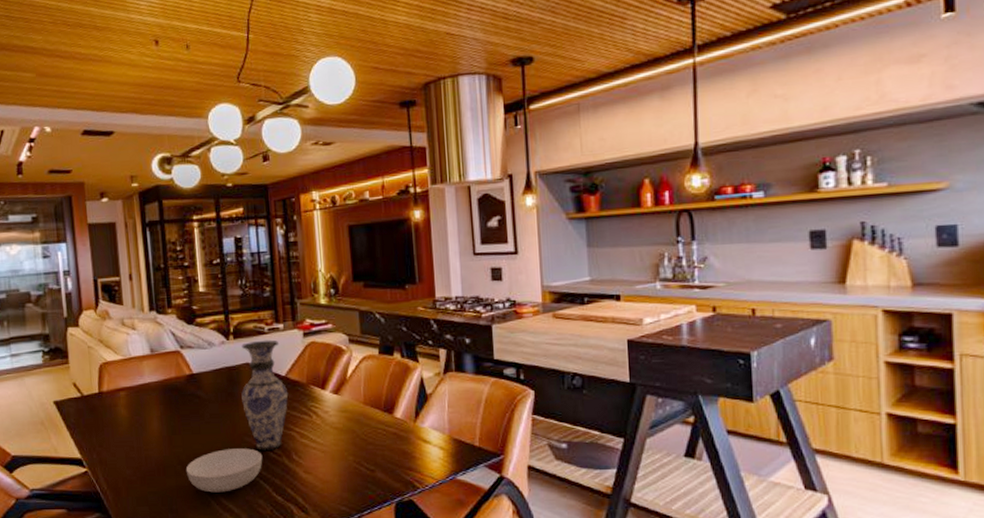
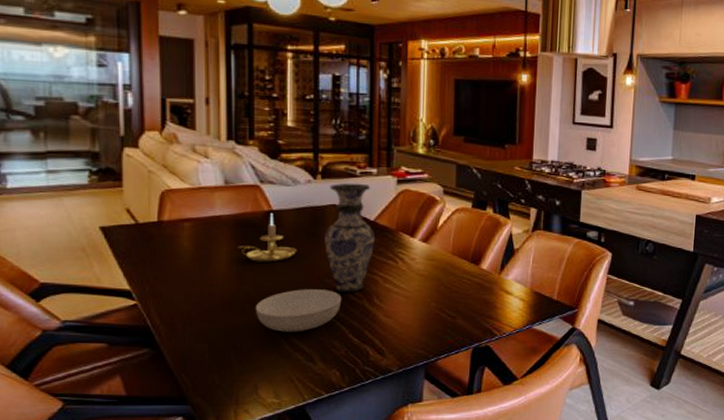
candle holder: none [166,377,218,425] -> present [238,214,297,262]

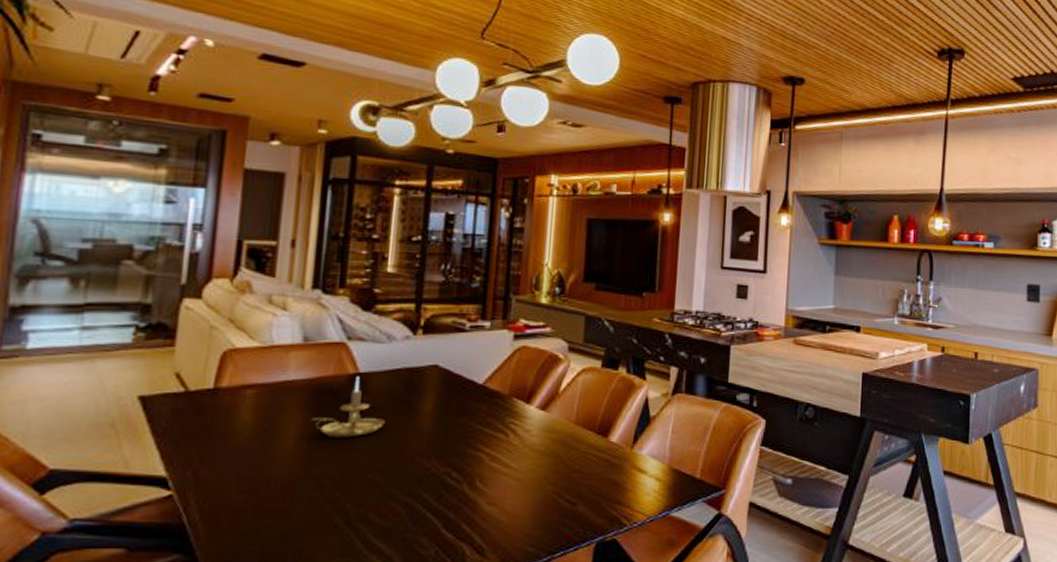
serving bowl: present [255,289,342,332] -> none [324,471,436,528]
vase: present [325,183,376,294] -> none [420,339,484,476]

